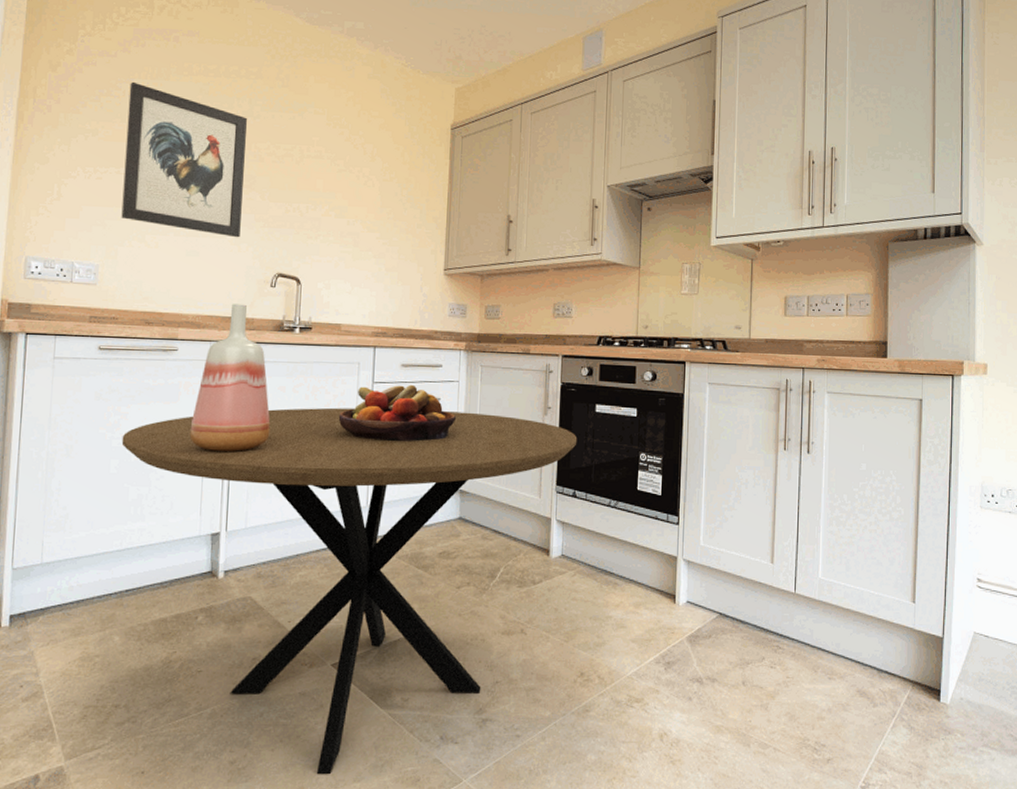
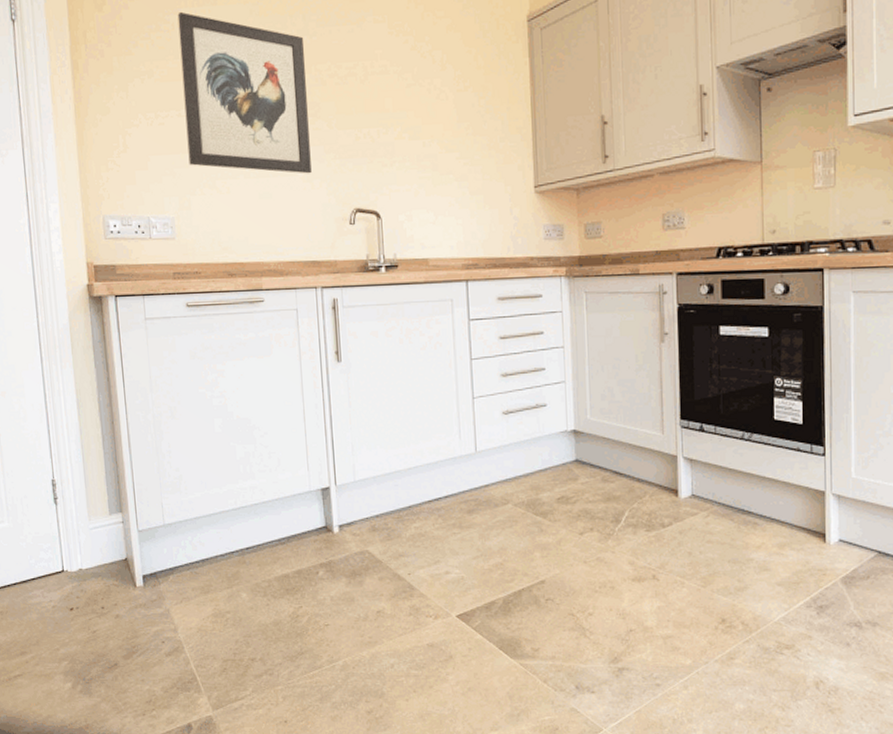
dining table: present [121,407,578,775] -> none [221,345,701,724]
vase: present [189,304,271,452] -> none [286,246,368,405]
fruit bowl: present [338,384,457,442] -> none [436,319,563,383]

